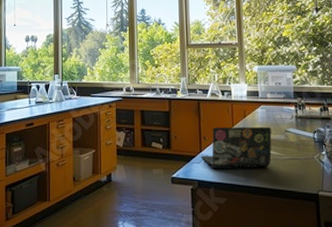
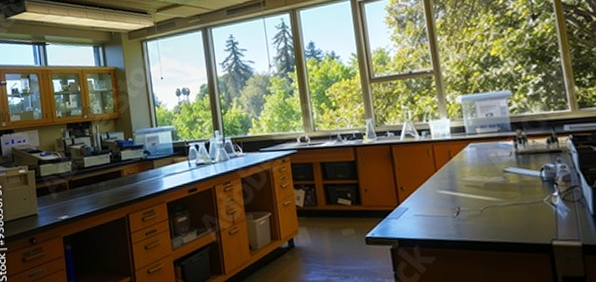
laptop: present [201,126,272,169] -> none [399,168,488,224]

